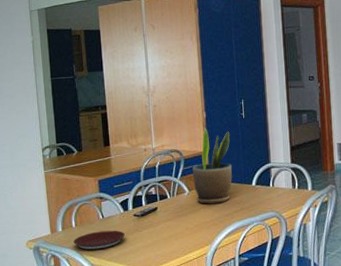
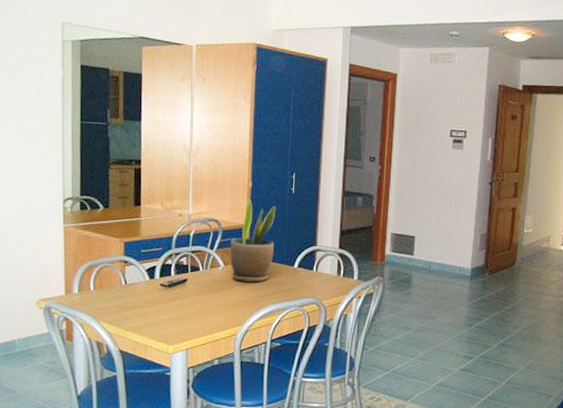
plate: present [73,230,125,251] -> none [90,297,148,318]

